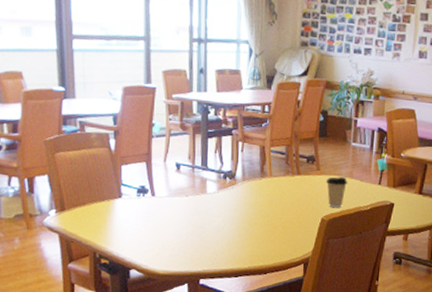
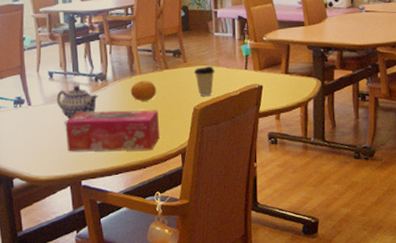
teapot: none [181,181,226,216] -> present [56,85,99,120]
tissue box: none [188,208,285,256] -> present [65,110,160,152]
fruit: none [258,183,285,205] -> present [130,80,156,101]

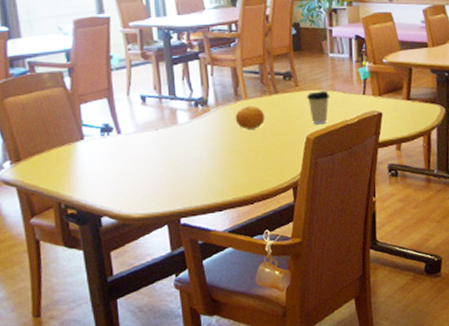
teapot: present [56,85,99,120] -> none [150,111,199,150]
tissue box: present [65,110,160,152] -> none [160,139,269,186]

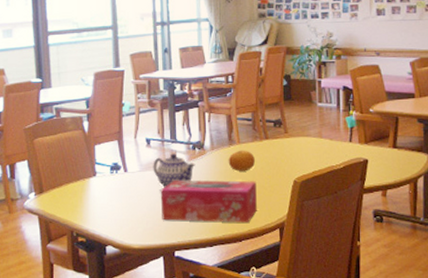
teapot: none [150,111,199,150] -> present [153,153,196,188]
tissue box: none [160,139,269,186] -> present [160,180,257,223]
coffee cup: present [306,91,330,125] -> none [294,138,318,169]

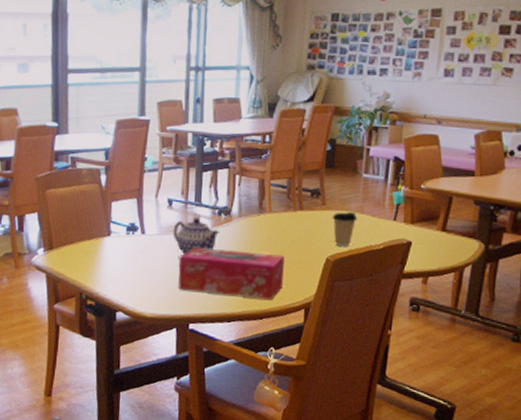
fruit: present [228,150,255,172] -> none [256,220,286,244]
coffee cup: none [294,138,318,169] -> present [332,212,358,247]

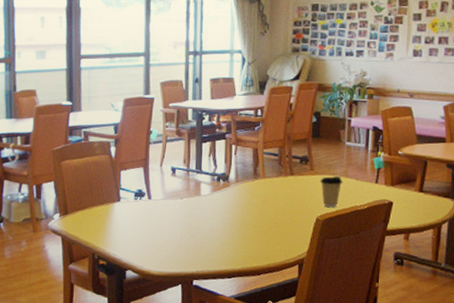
teapot: present [173,217,220,255] -> none [176,184,219,218]
tissue box: present [178,247,285,300] -> none [182,210,279,257]

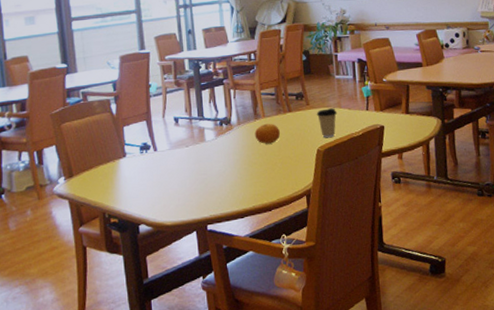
fruit: none [252,184,279,206] -> present [254,123,280,144]

